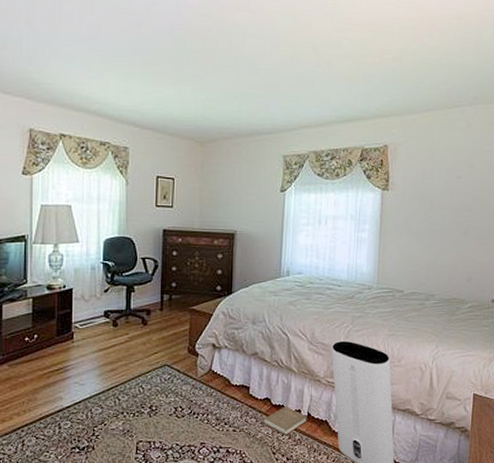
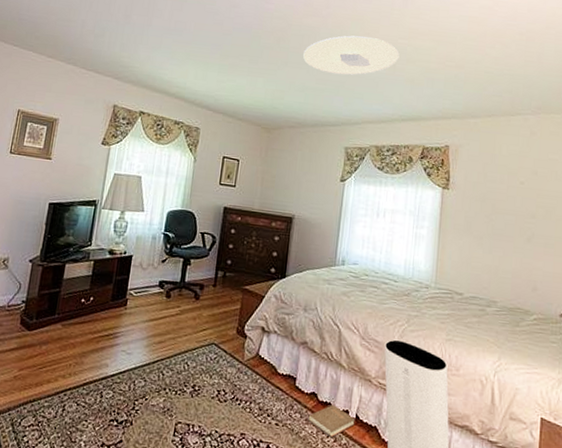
ceiling light: none [233,31,335,77] -> present [303,35,400,75]

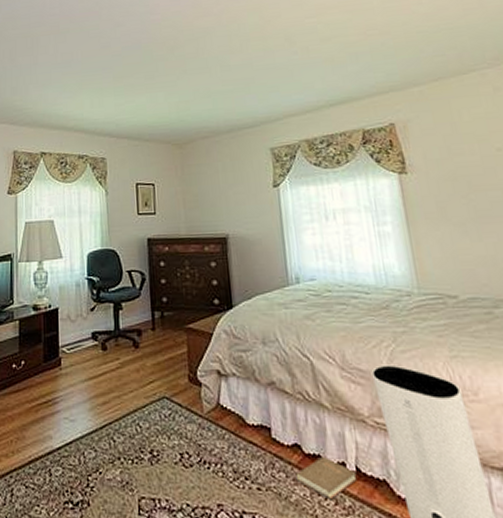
ceiling light: present [303,35,400,75] -> none [202,23,311,72]

